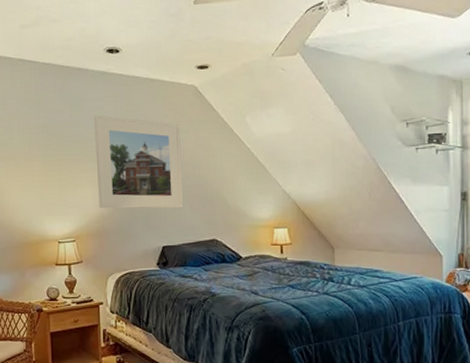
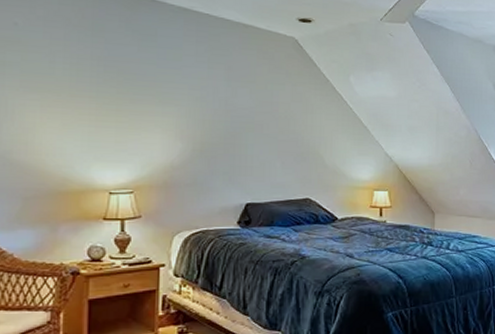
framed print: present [94,115,184,209] -> none [168,54,275,164]

